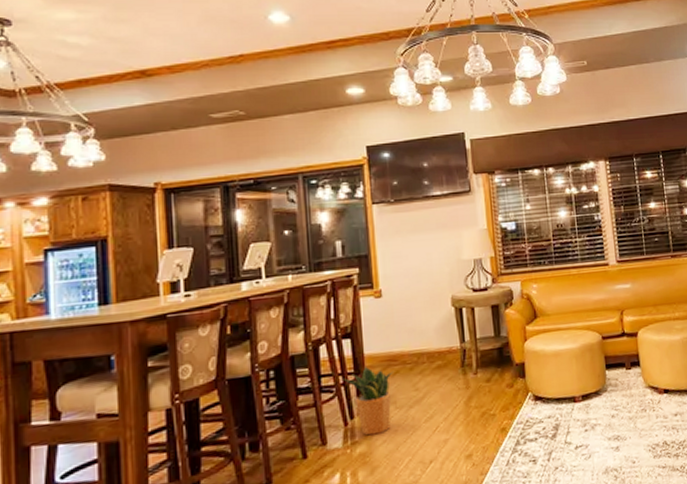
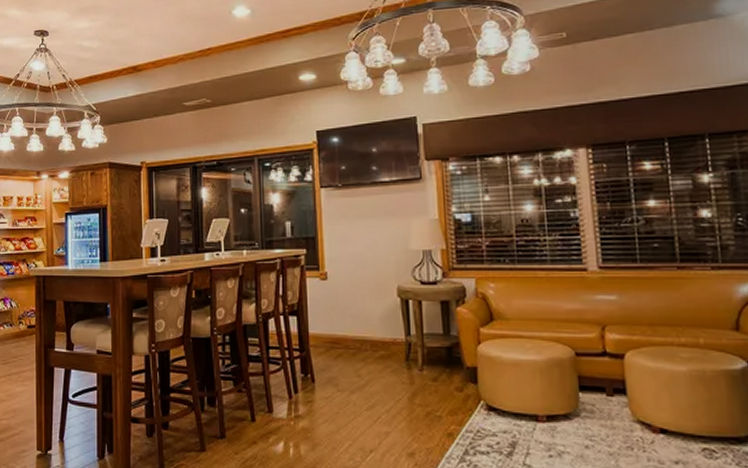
potted plant: present [343,366,393,436] -> none [289,344,336,413]

